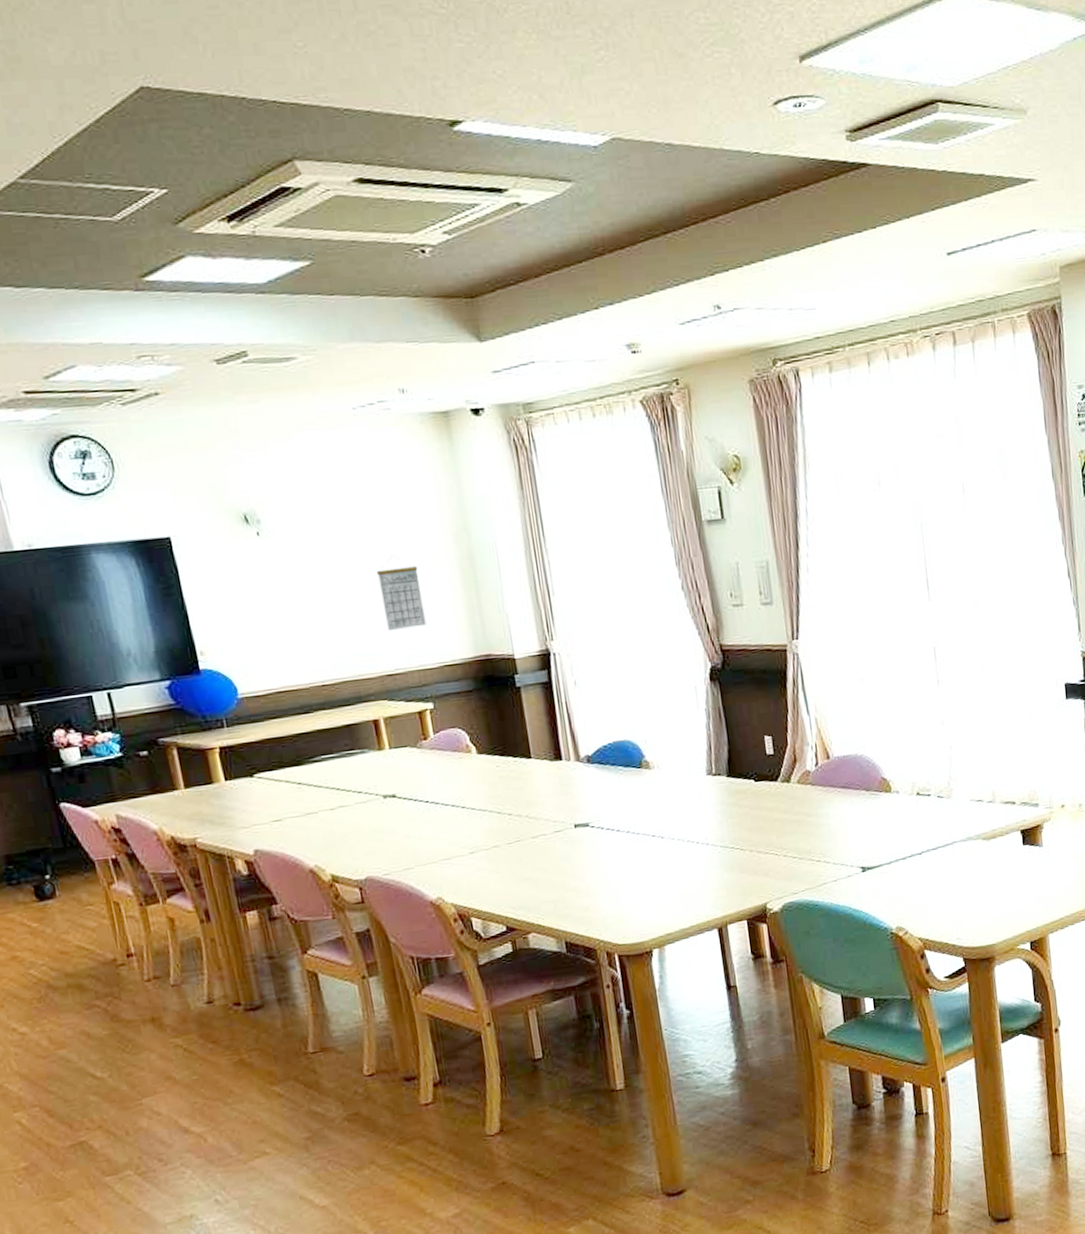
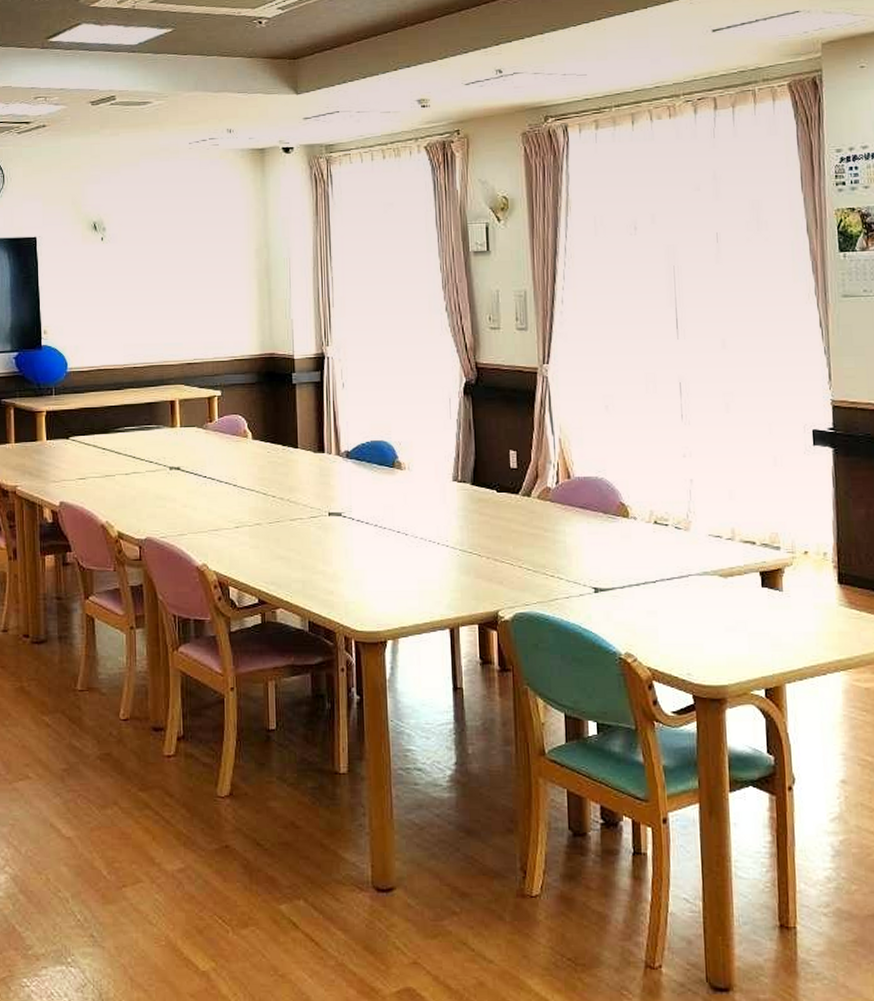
calendar: present [376,556,427,630] -> none [189,264,224,326]

